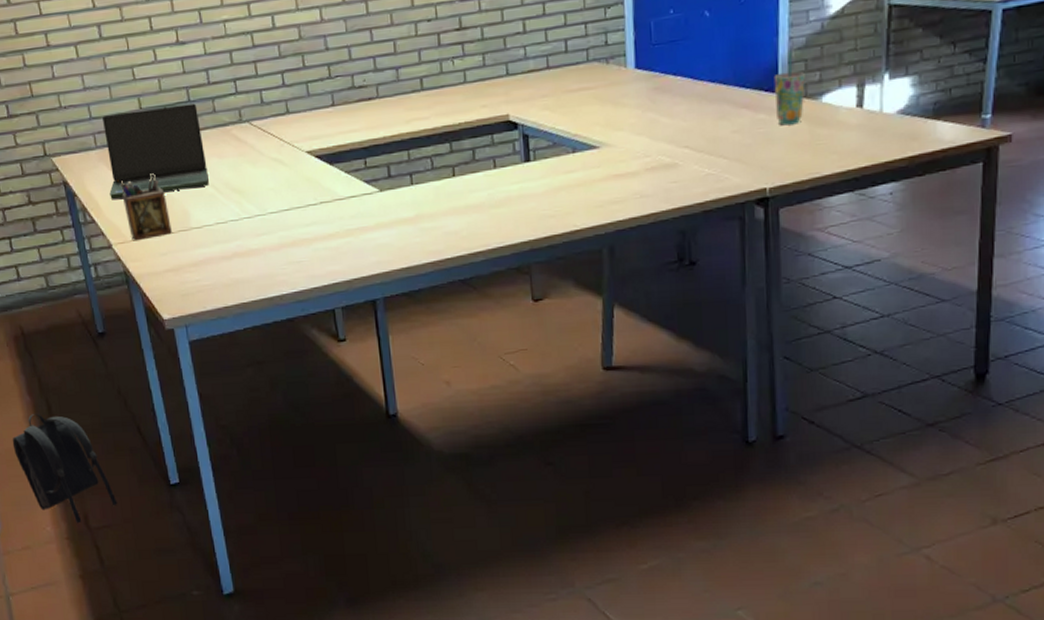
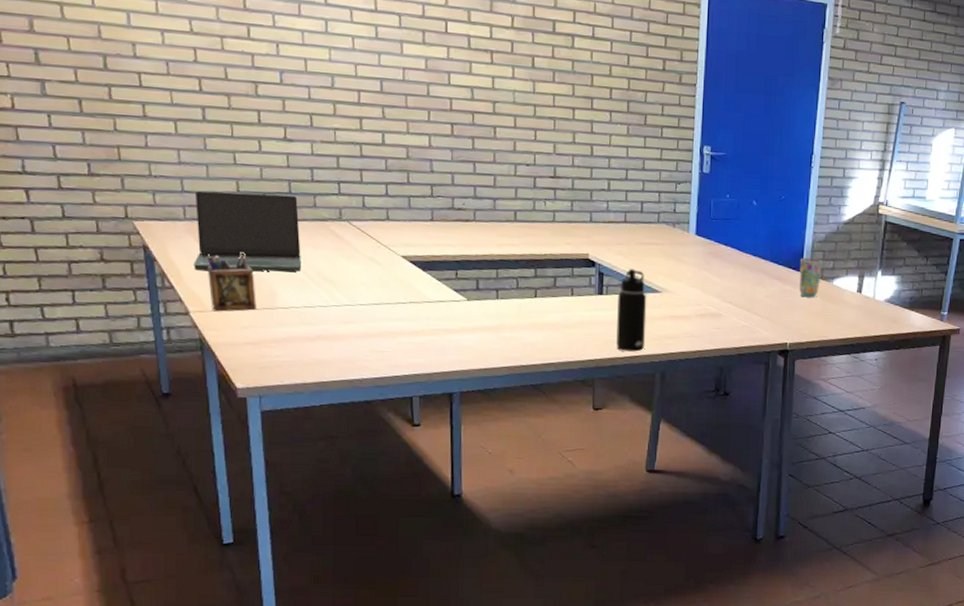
backpack: present [12,414,118,524] -> none [46,465,162,577]
water bottle: none [548,123,587,226] -> present [616,268,647,352]

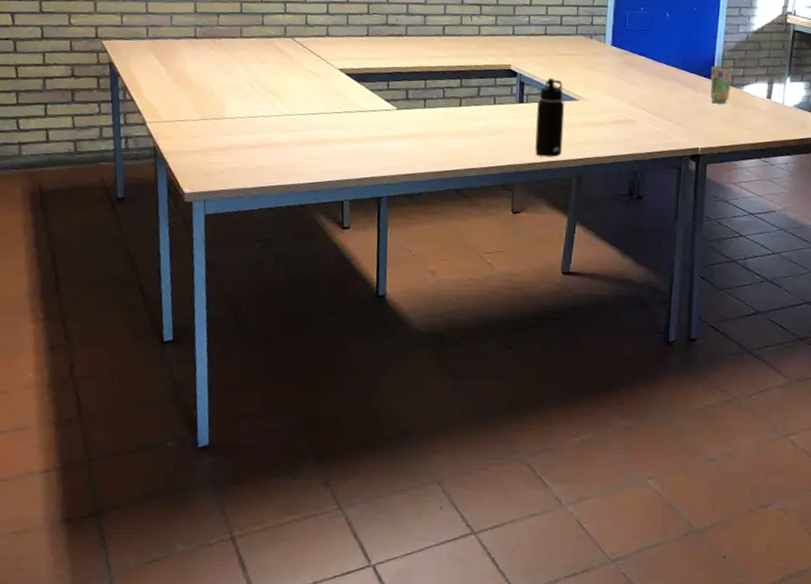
laptop: present [194,191,301,272] -> none [152,12,249,85]
desk organizer: present [207,251,256,312] -> none [164,66,206,122]

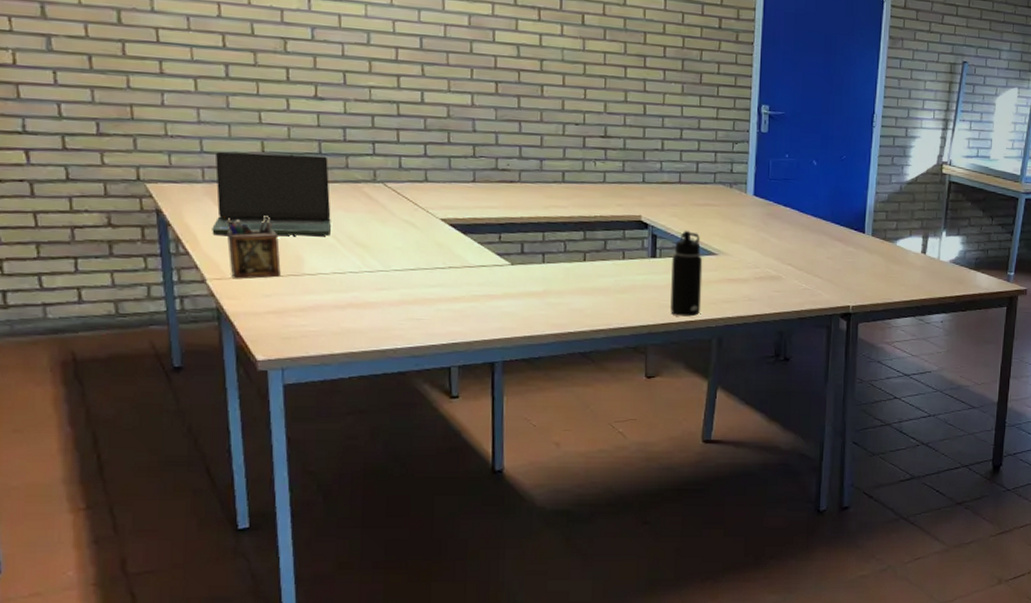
laptop: none [152,12,249,85] -> present [212,152,331,236]
desk organizer: none [164,66,206,122] -> present [226,214,281,279]
cup: present [710,51,733,104] -> none [861,202,885,259]

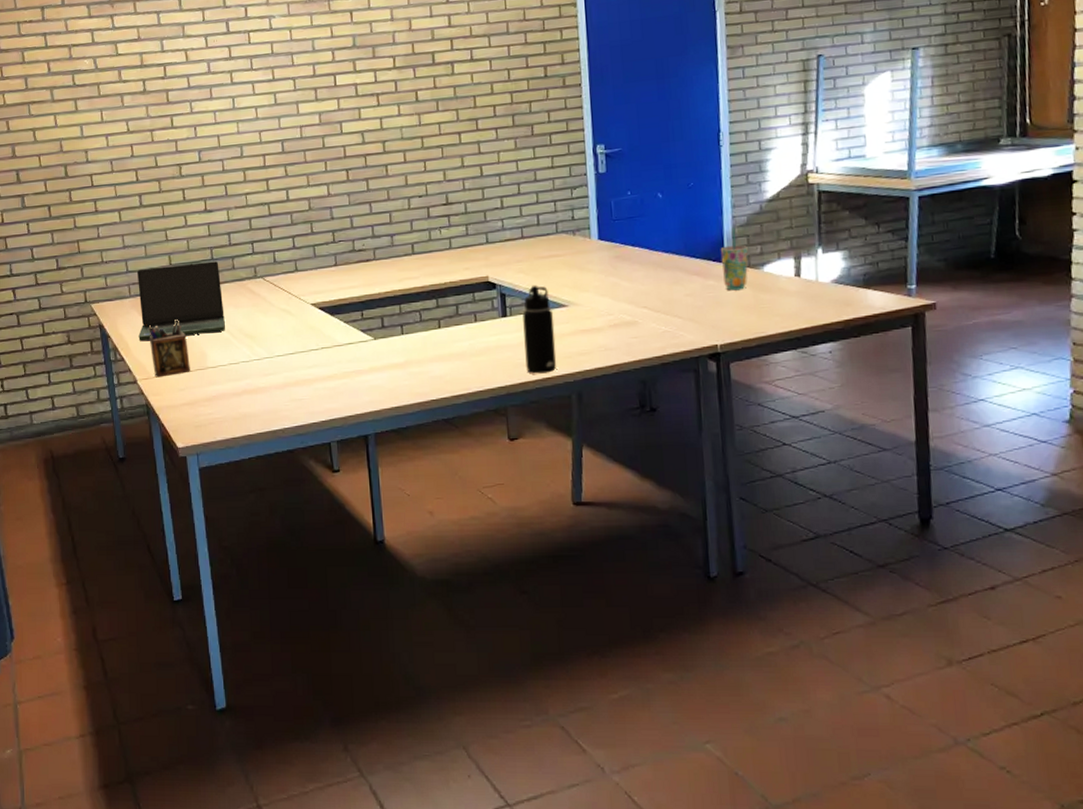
cup: none [861,202,885,259] -> present [720,227,749,291]

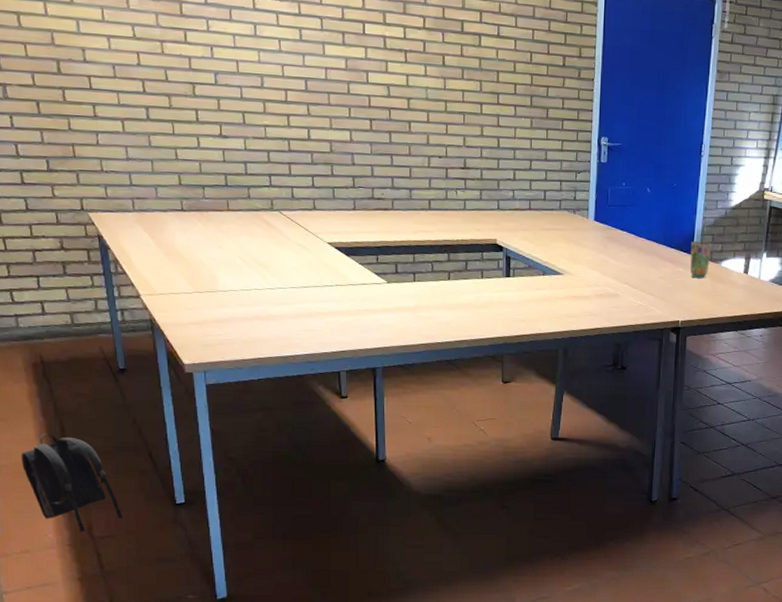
backpack: none [34,531,124,636] -> present [21,433,123,533]
laptop: present [137,261,225,341] -> none [143,185,238,258]
desk organizer: present [148,318,190,378] -> none [154,239,199,295]
water bottle: present [522,284,557,374] -> none [523,252,550,330]

